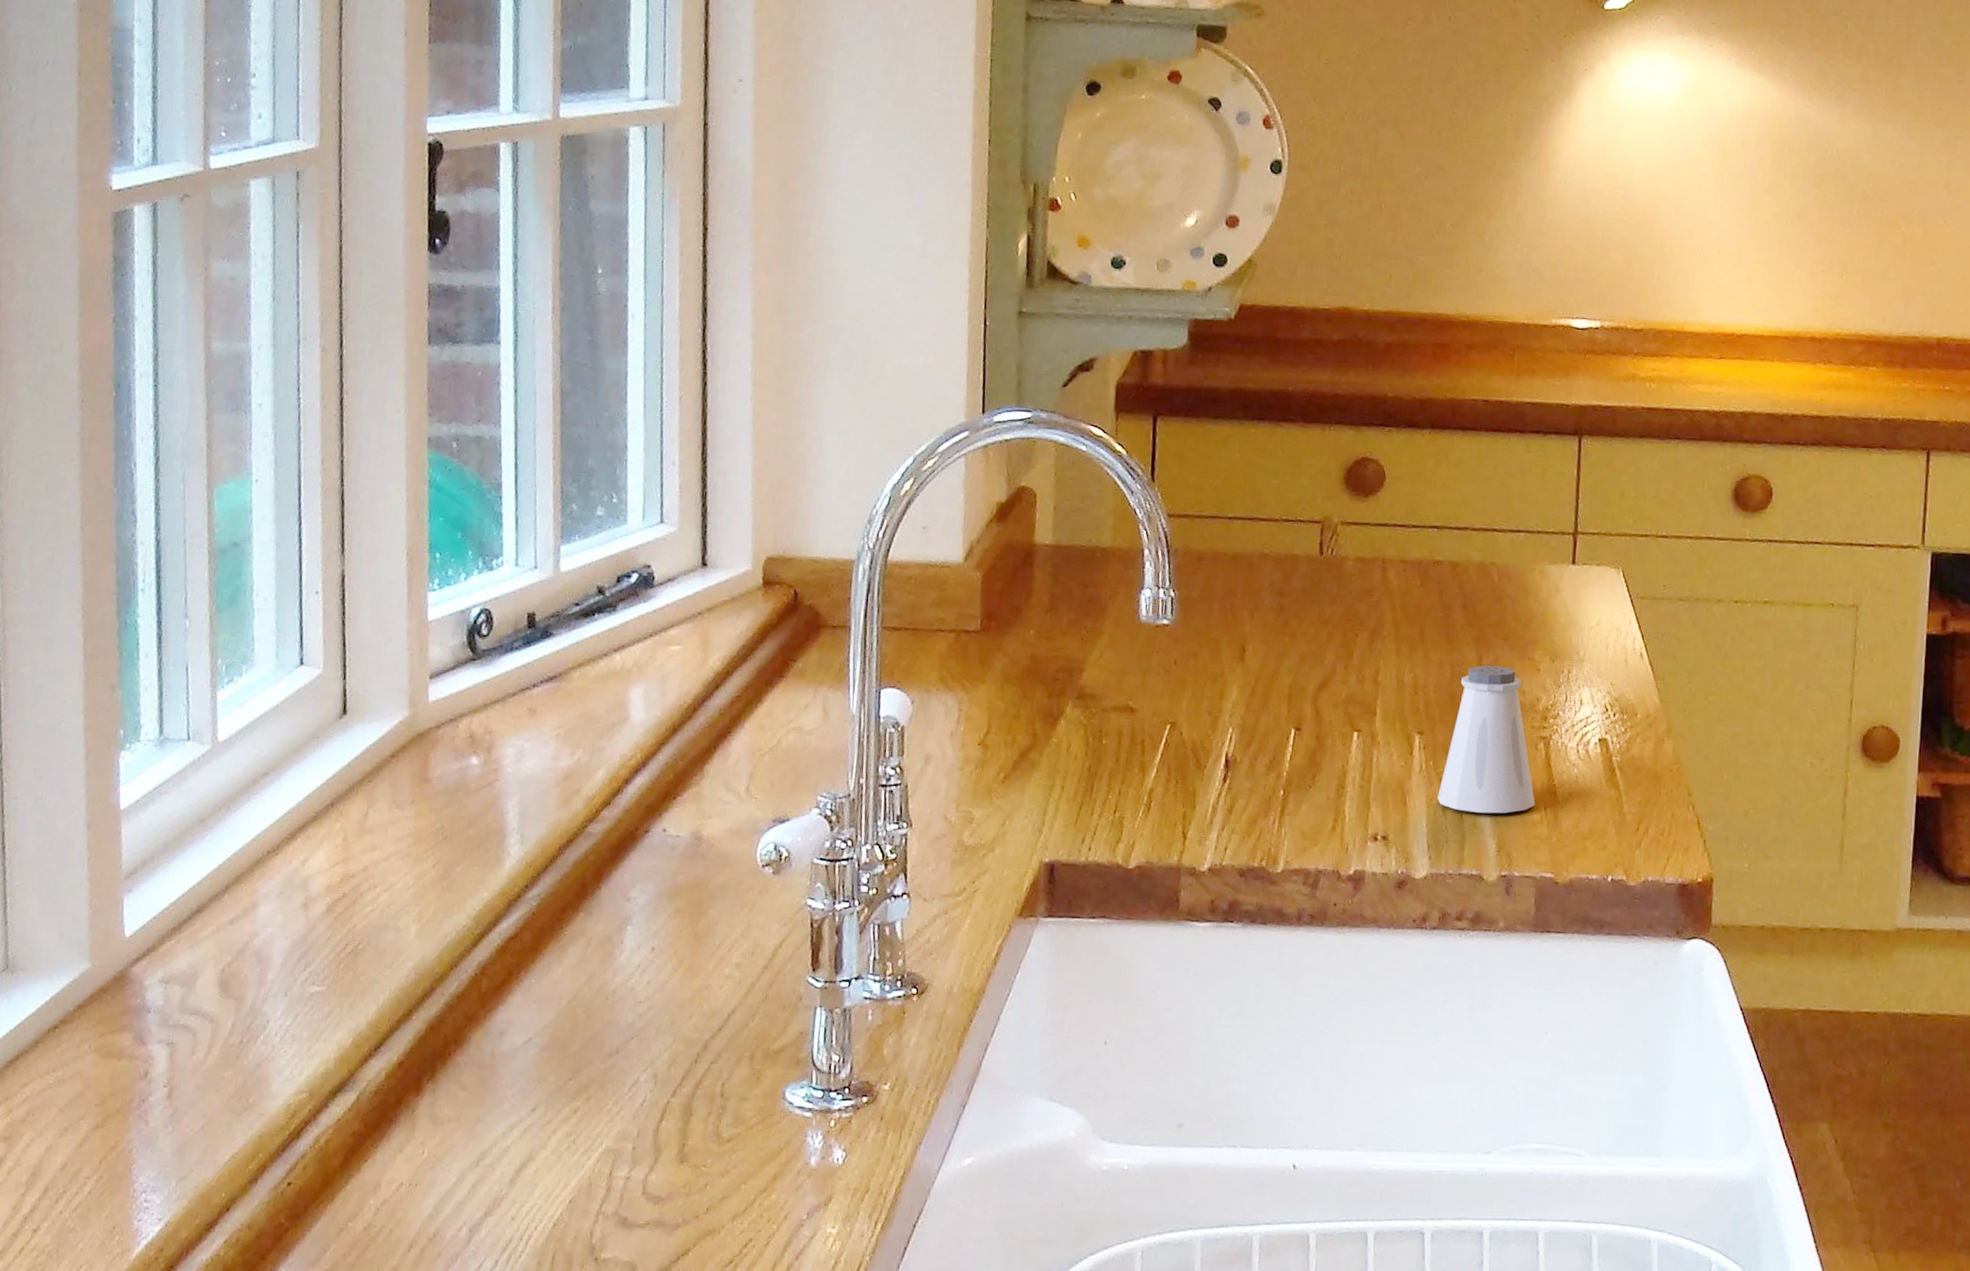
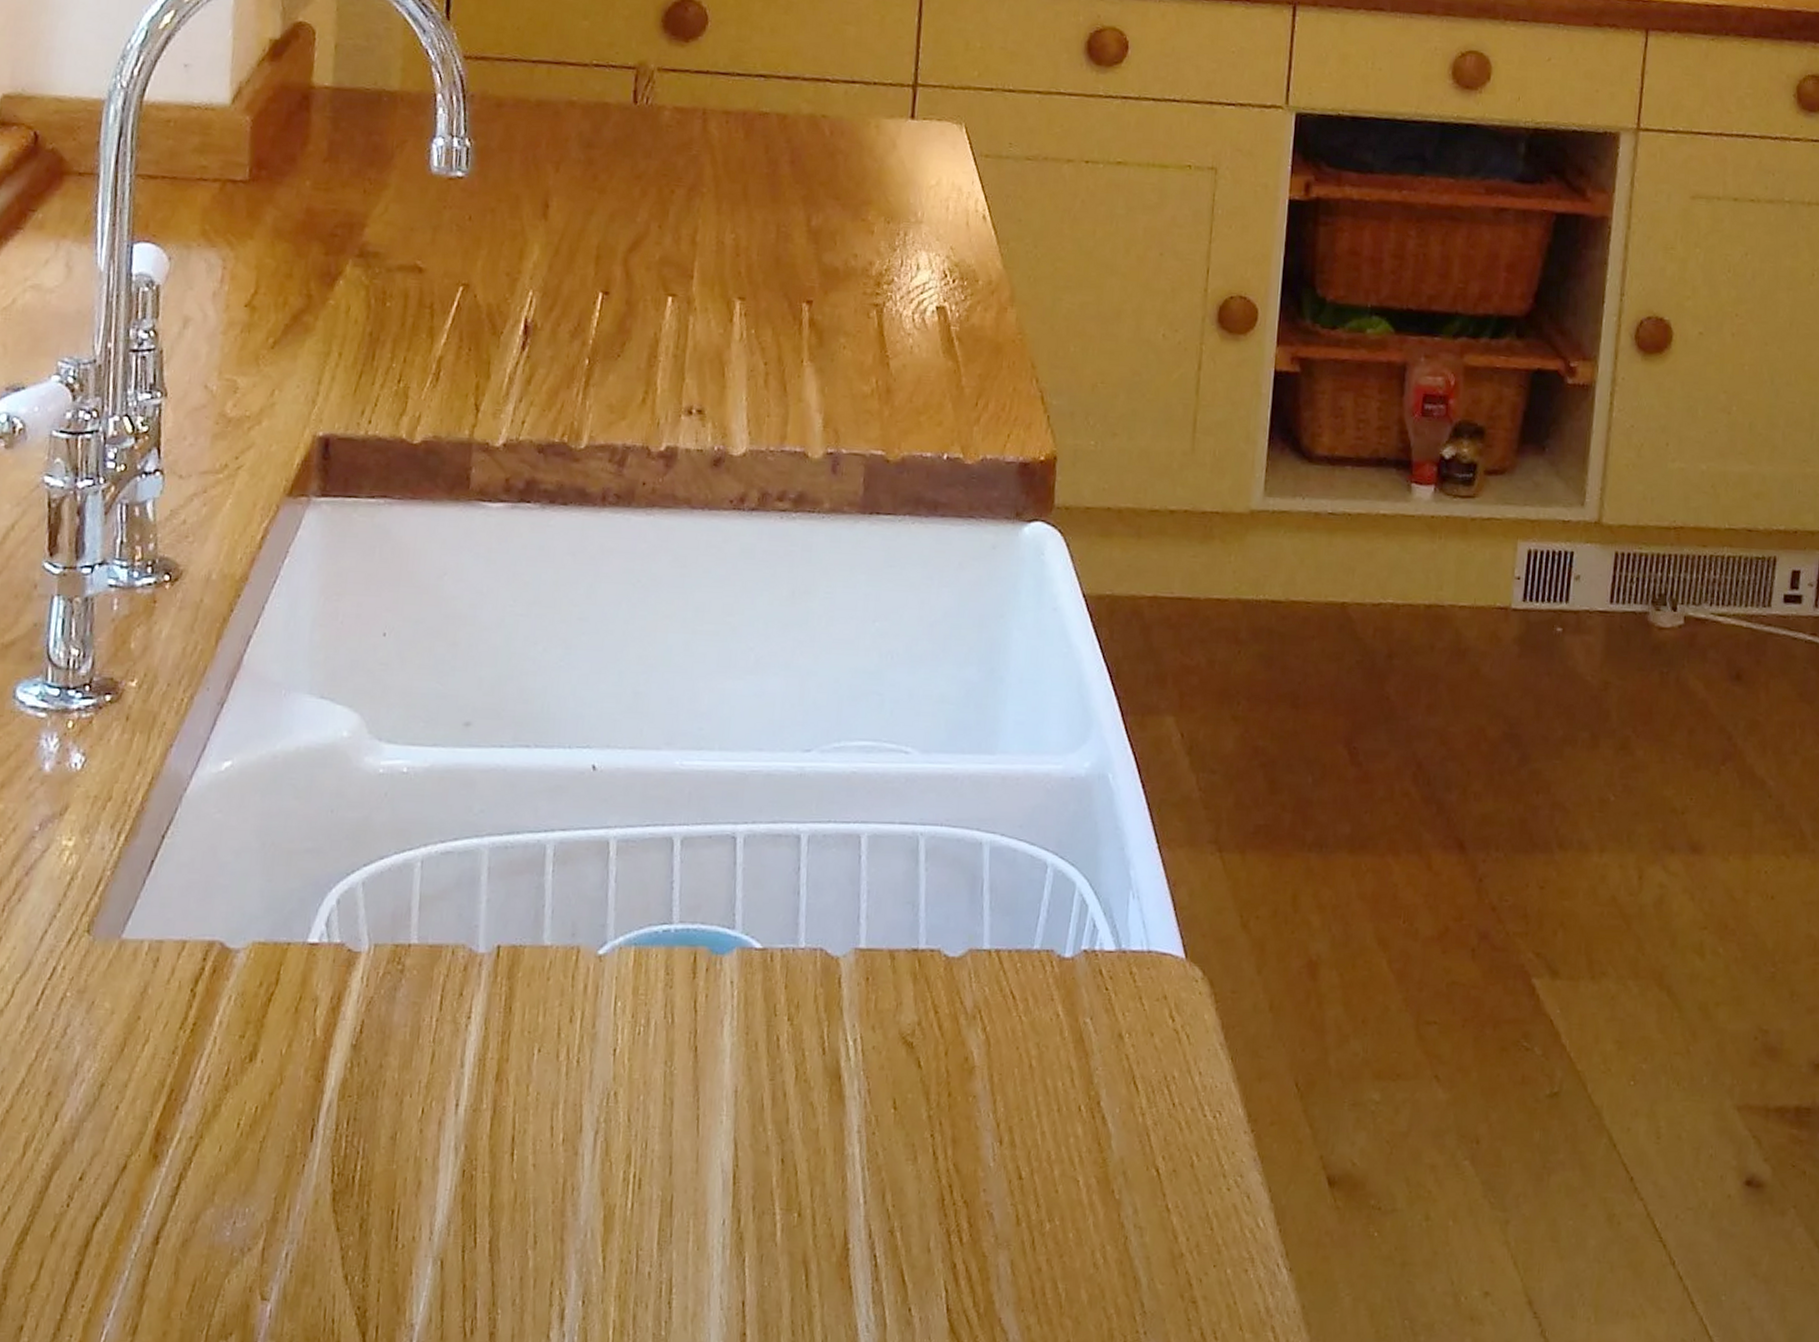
saltshaker: present [1437,665,1535,814] -> none [759,226,866,386]

